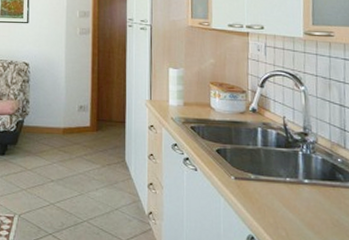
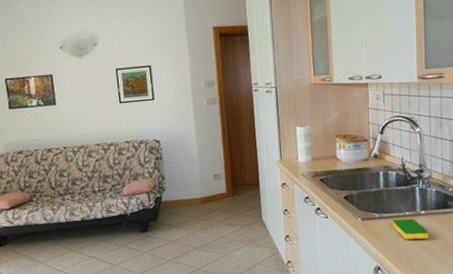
dish sponge: none [269,183,313,213] -> present [392,218,429,240]

